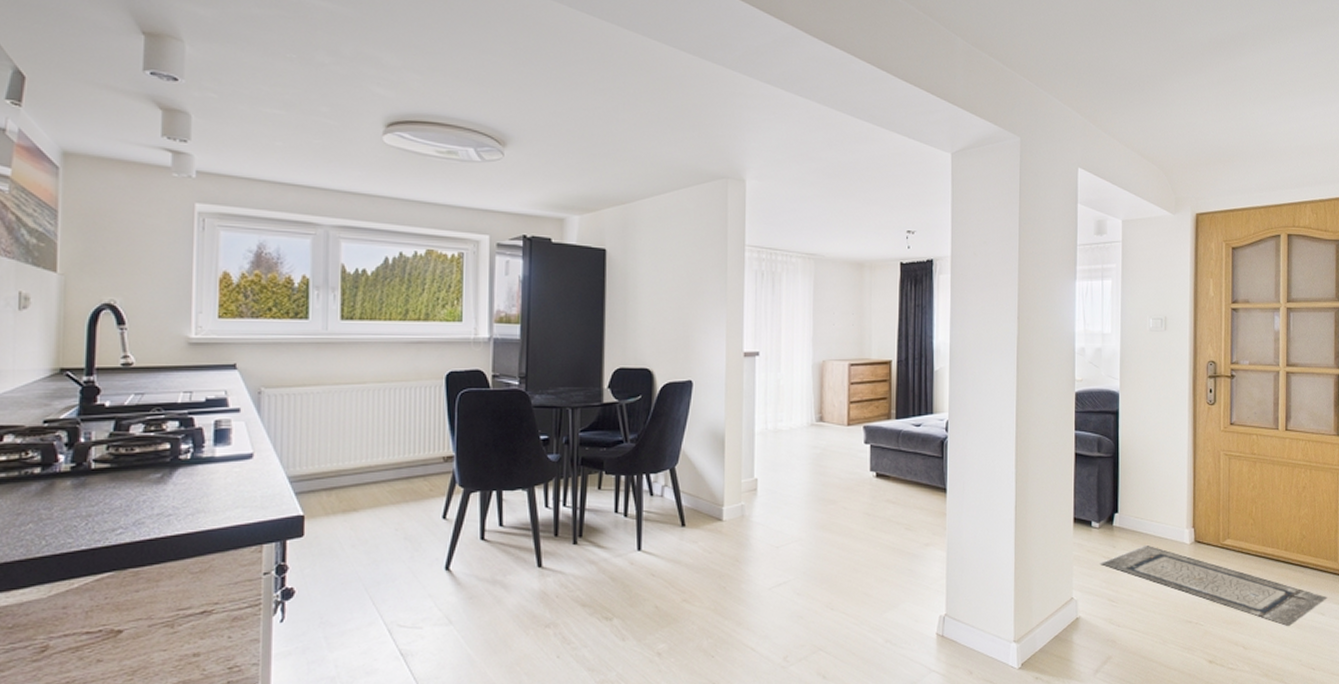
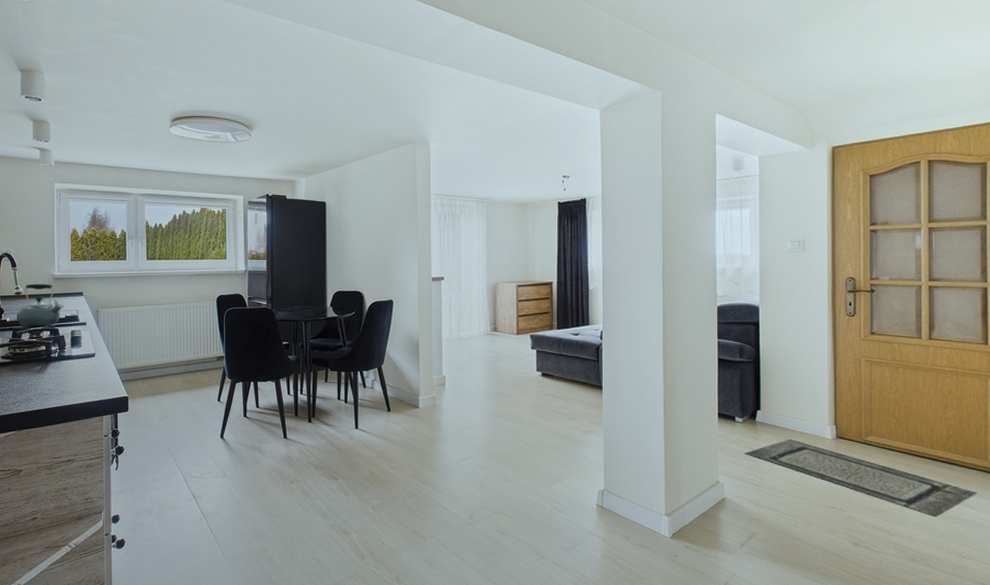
kettle: none [121,350,204,415] -> present [16,283,64,327]

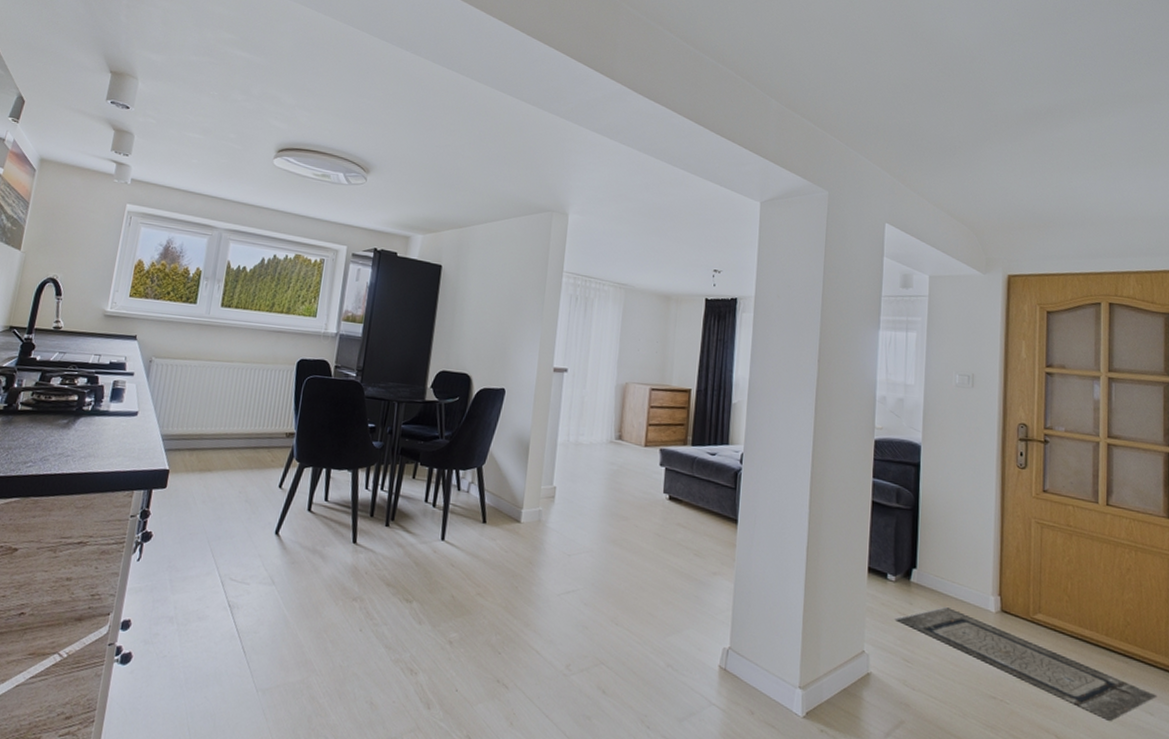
kettle: present [16,283,64,327] -> none [48,318,111,372]

